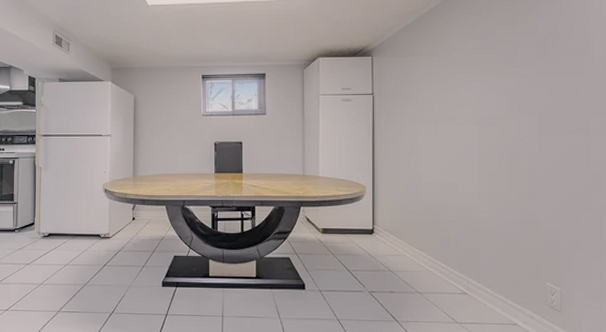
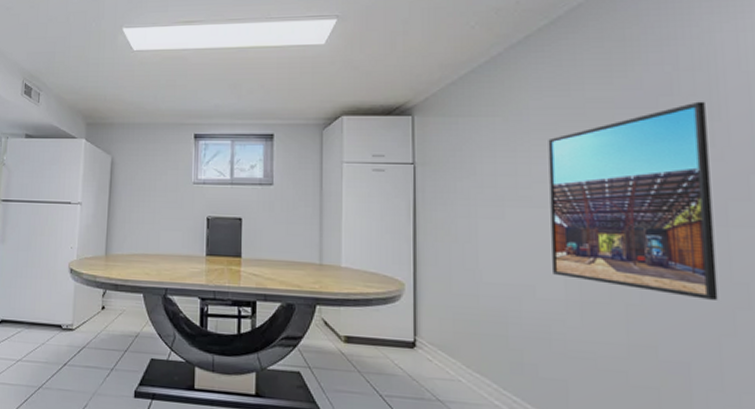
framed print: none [470,41,580,186] -> present [548,101,719,300]

